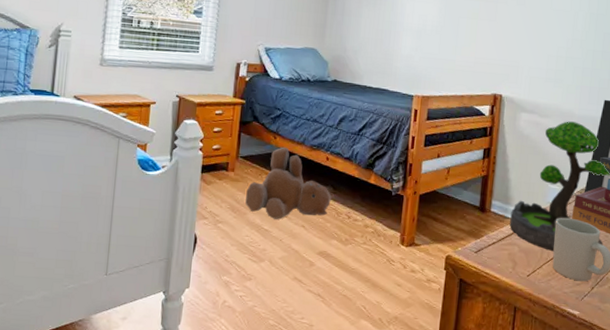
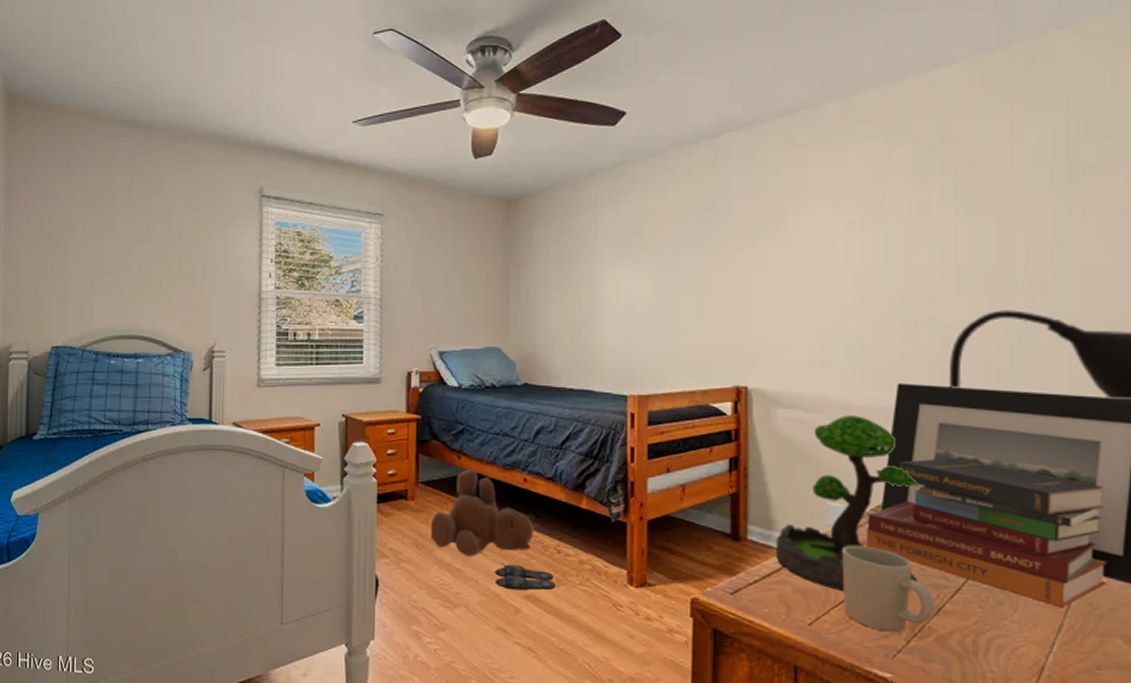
slippers: none [296,226,344,248] -> present [495,564,556,590]

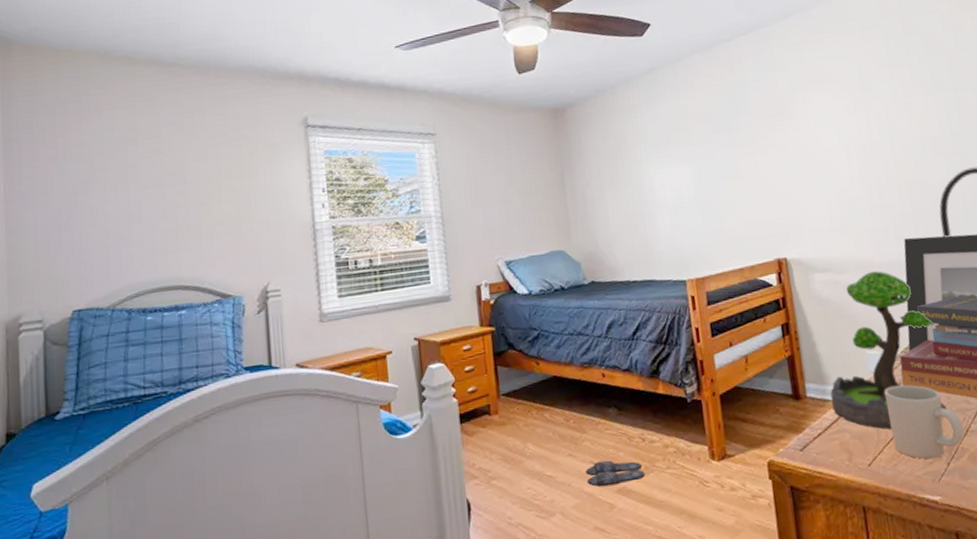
teddy bear: present [430,468,538,556] -> none [517,372,622,461]

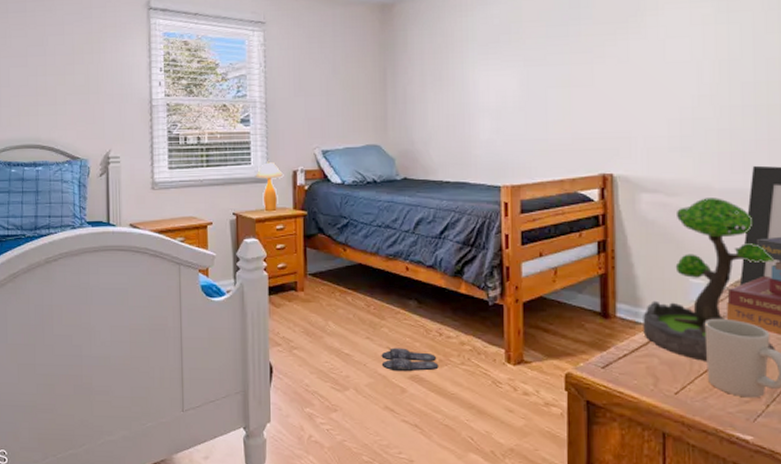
table lamp: none [435,276,466,333] -> present [254,160,283,212]

